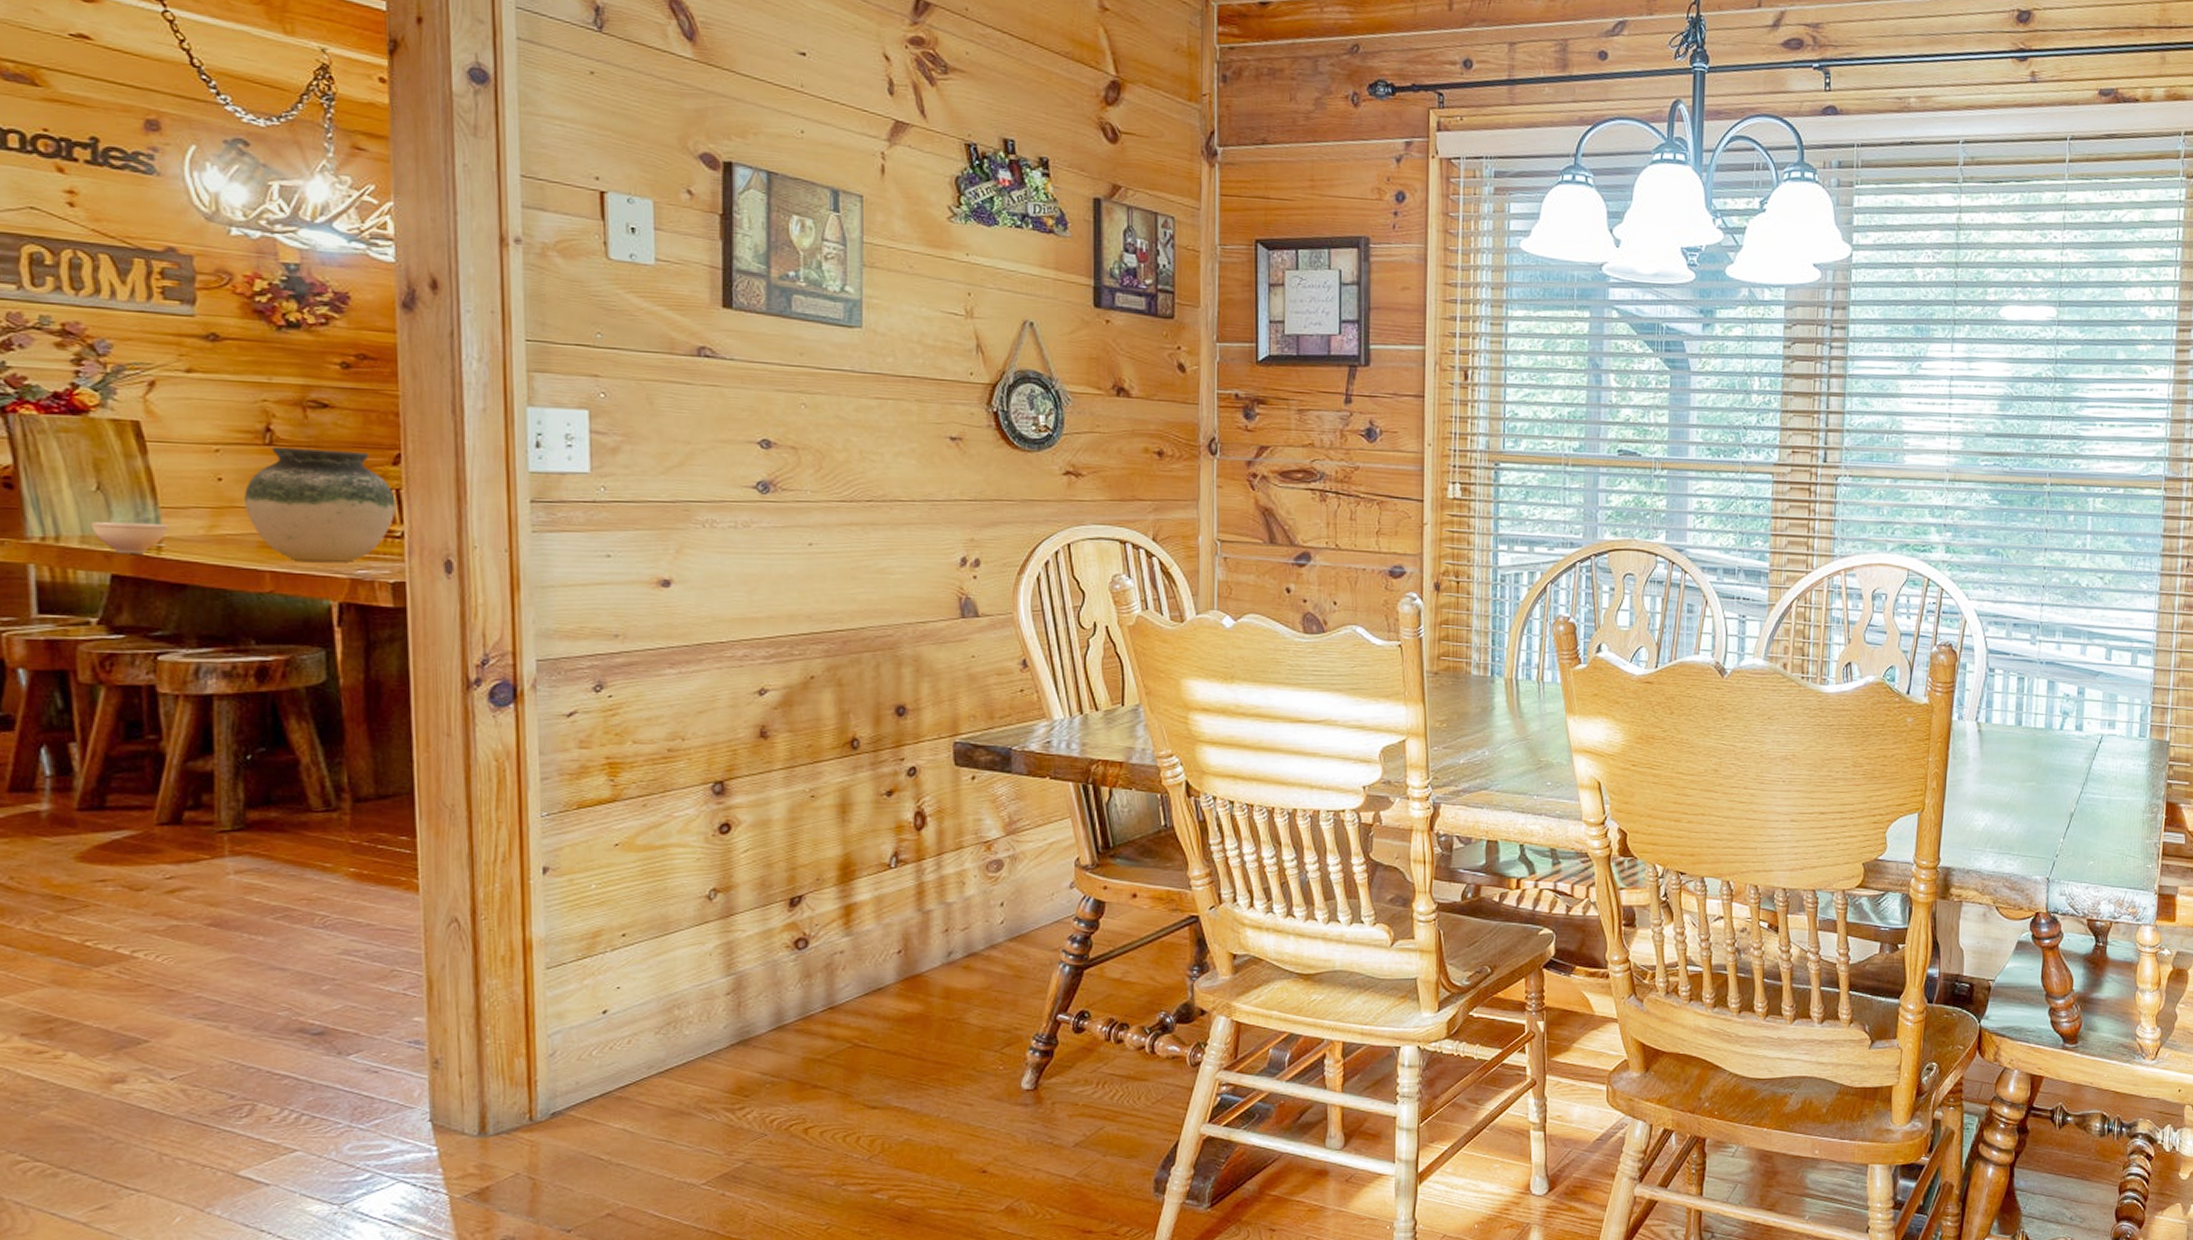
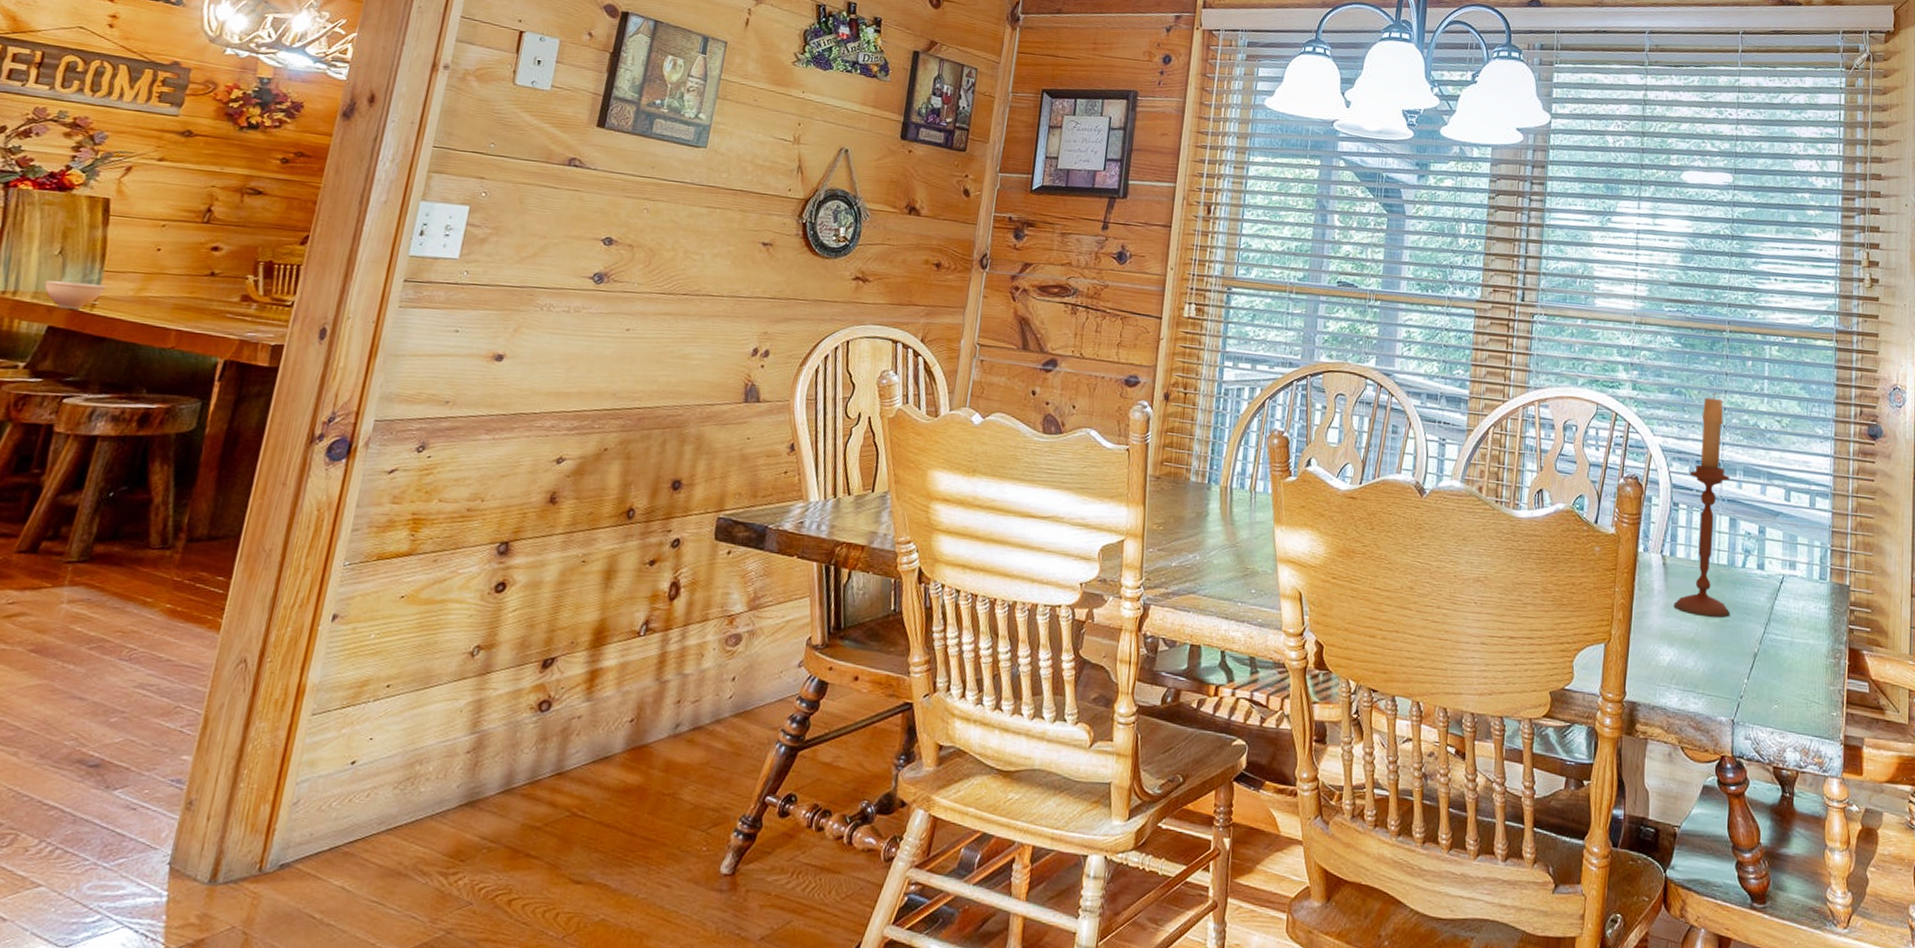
vase: present [244,446,396,563] -> none [172,224,295,326]
candlestick: none [1989,550,2049,782] -> present [1673,392,1730,619]

